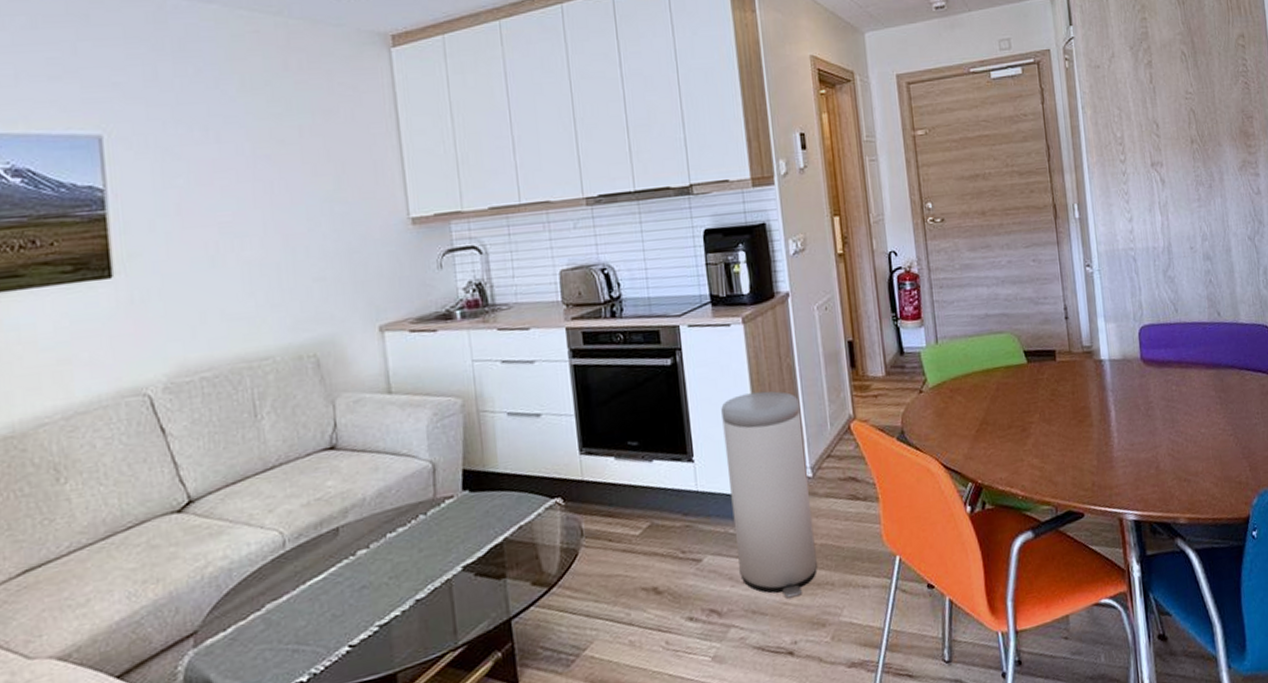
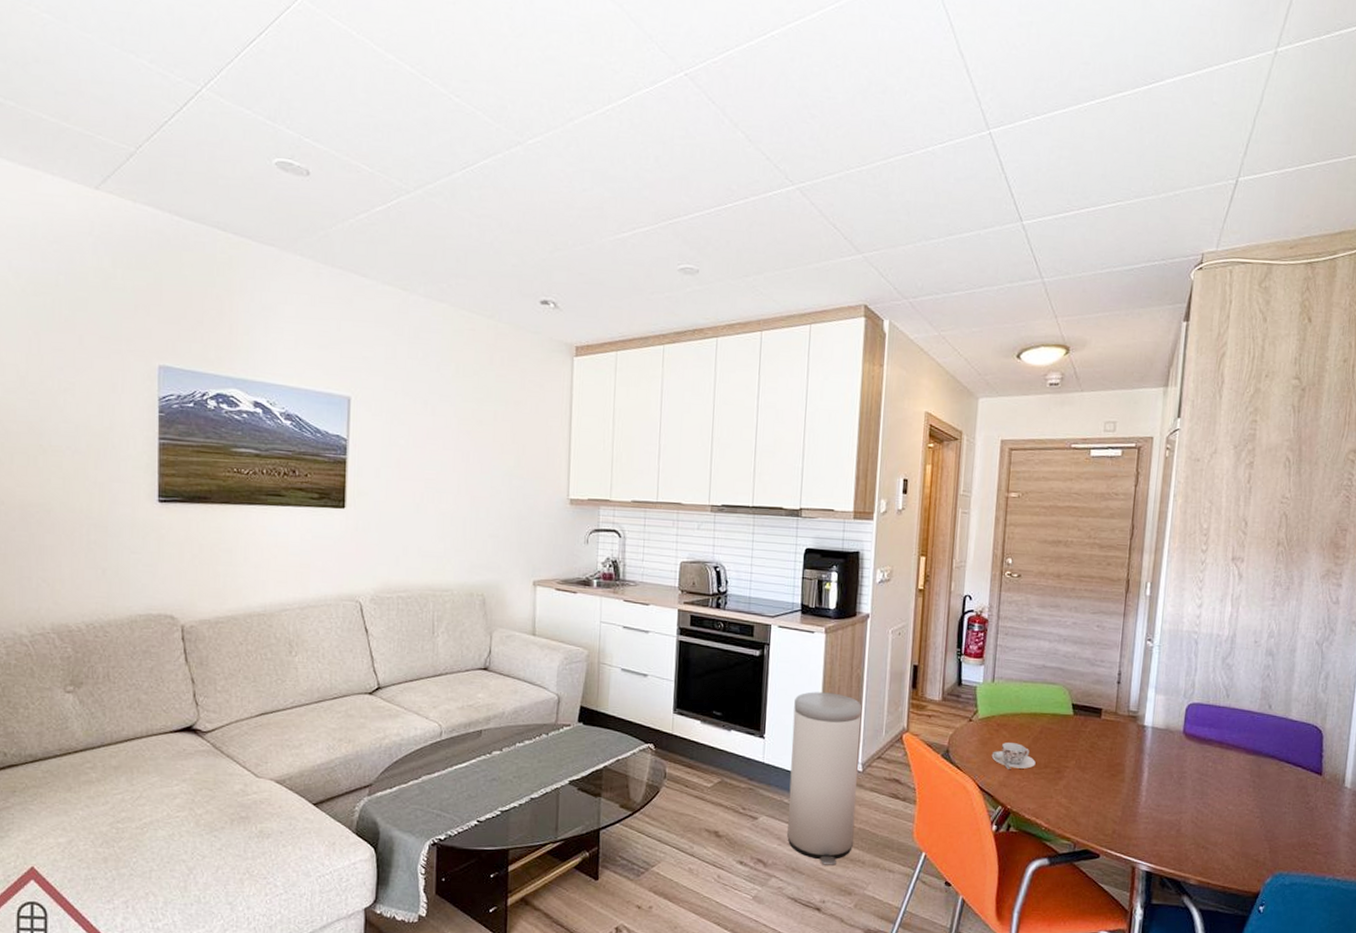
teacup: none [950,407,999,439] -> present [991,742,1036,769]

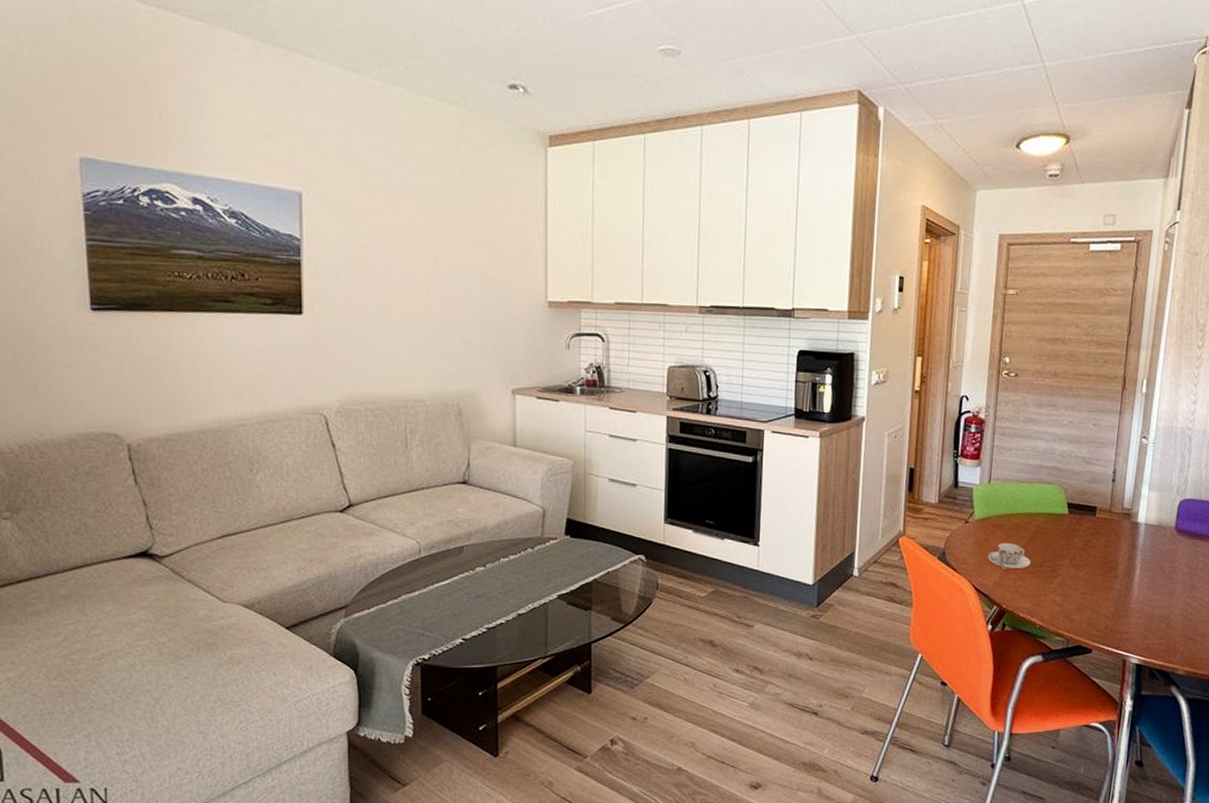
pedal bin: present [787,692,862,866] -> none [783,497,858,671]

